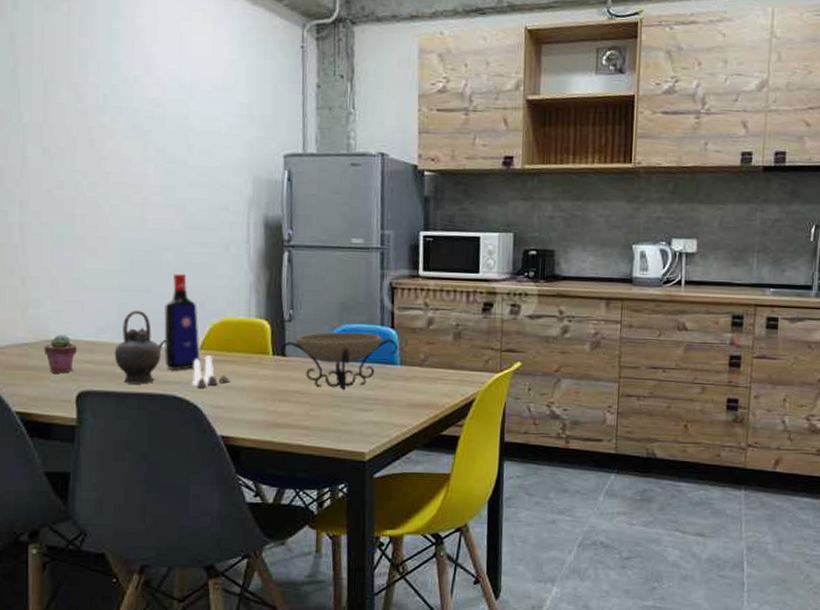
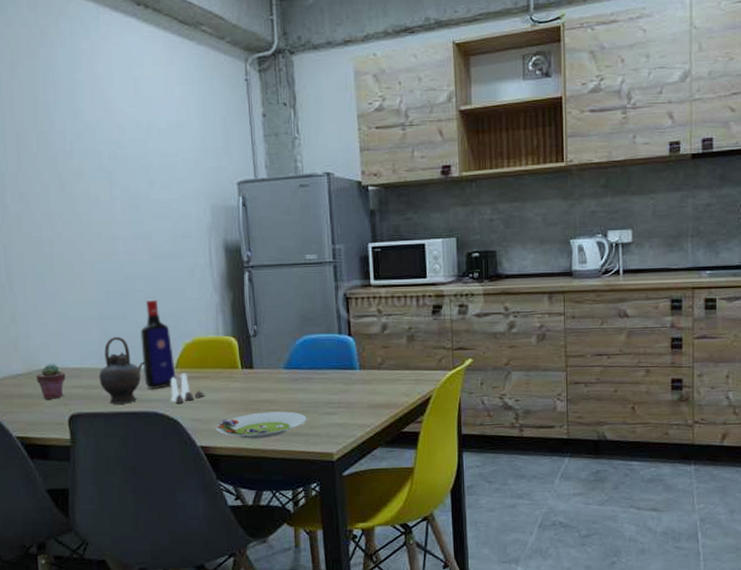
salad plate: none [239,403,339,432] -> present [215,411,307,439]
decorative bowl: present [280,332,399,391] -> none [248,342,357,397]

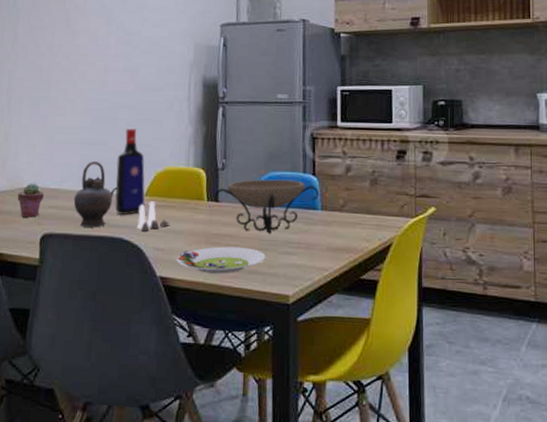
decorative bowl: none [248,342,357,397] -> present [214,179,320,235]

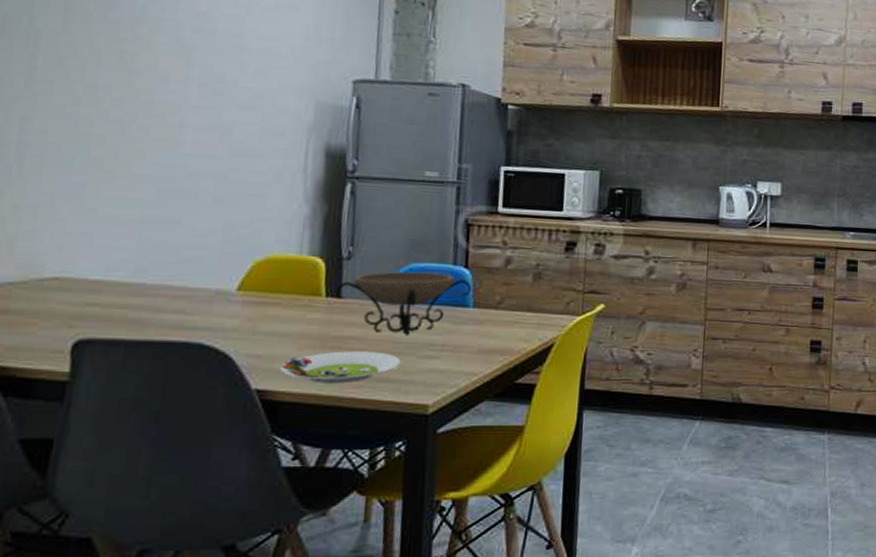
potted succulent: present [17,183,44,218] -> none [33,272,79,318]
teapot: present [73,161,118,228] -> none [127,244,198,331]
liquor bottle: present [115,128,145,216] -> none [191,203,238,315]
salt and pepper shaker set: present [136,201,170,232] -> none [223,297,273,335]

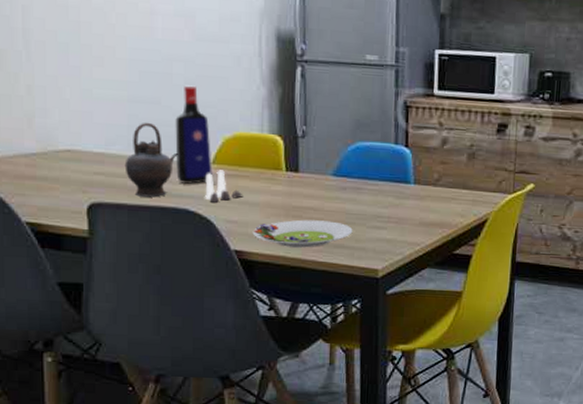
teapot: none [127,244,198,331] -> present [124,122,179,198]
liquor bottle: none [191,203,238,315] -> present [175,85,212,185]
salt and pepper shaker set: none [223,297,273,335] -> present [204,170,244,203]
decorative bowl: present [335,271,472,336] -> none [293,149,413,208]

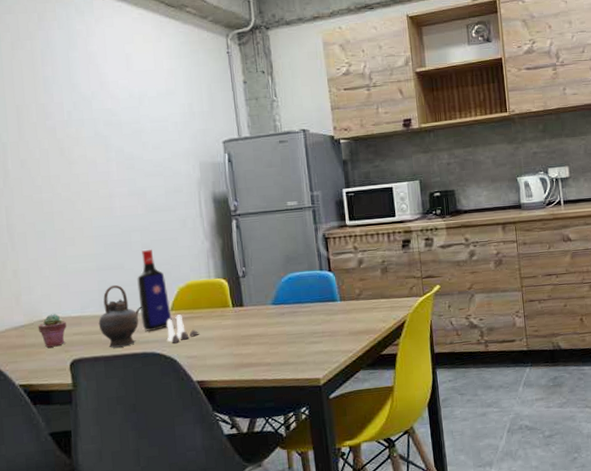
potted succulent: none [52,145,86,185] -> present [37,314,67,348]
salad plate: present [252,219,353,248] -> none [210,343,294,372]

